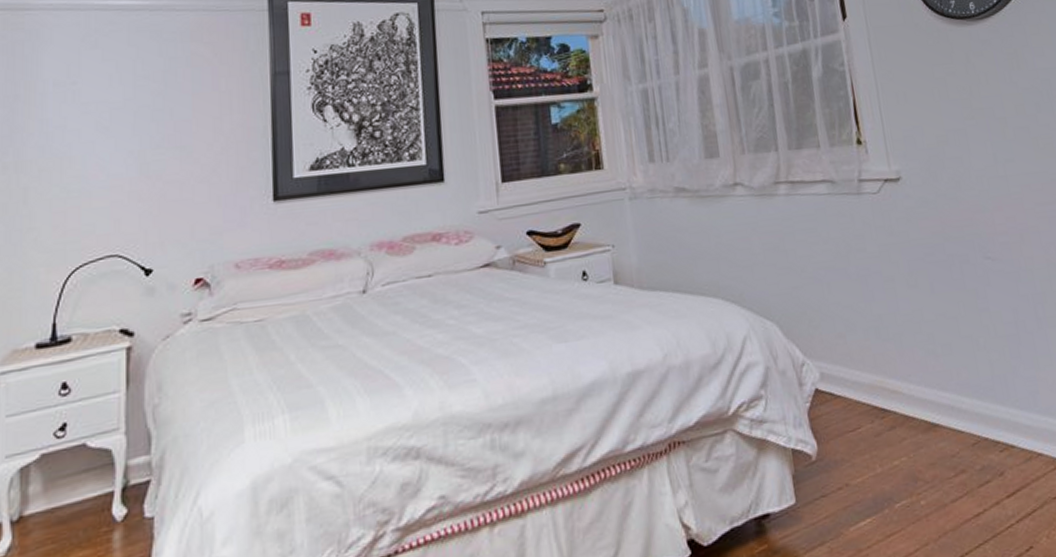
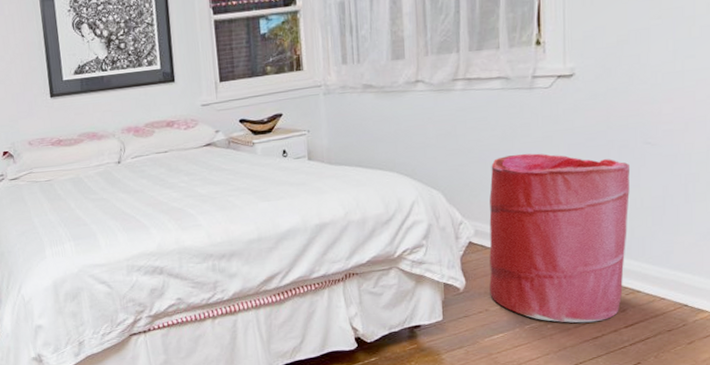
laundry hamper: none [828,271,997,496] -> present [489,153,631,323]

